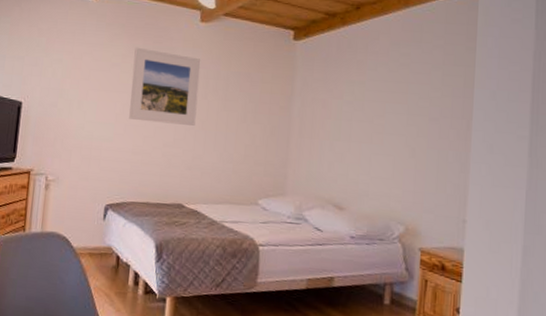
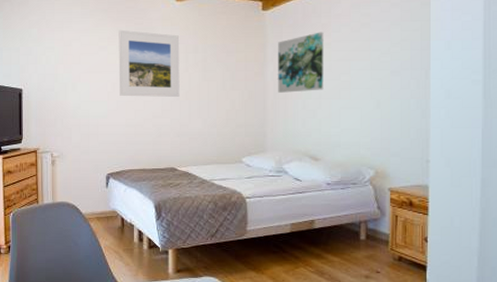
wall art: none [304,68,359,132] -> present [278,32,324,93]

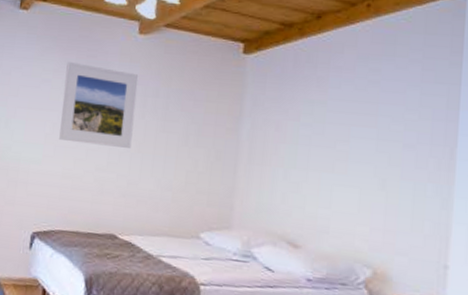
wall art: present [278,32,324,93] -> none [254,86,319,159]

